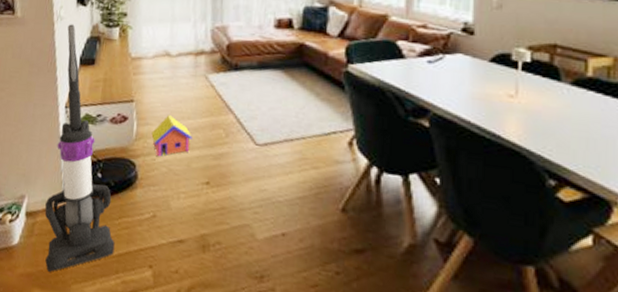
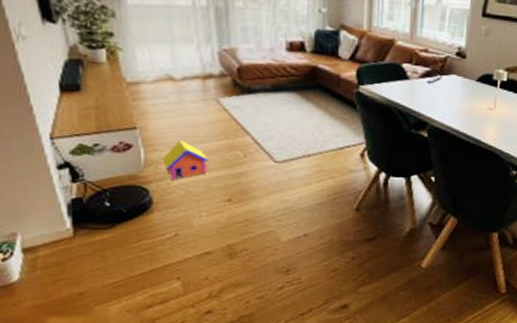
vacuum cleaner: present [44,24,115,272] -> none [34,44,137,299]

